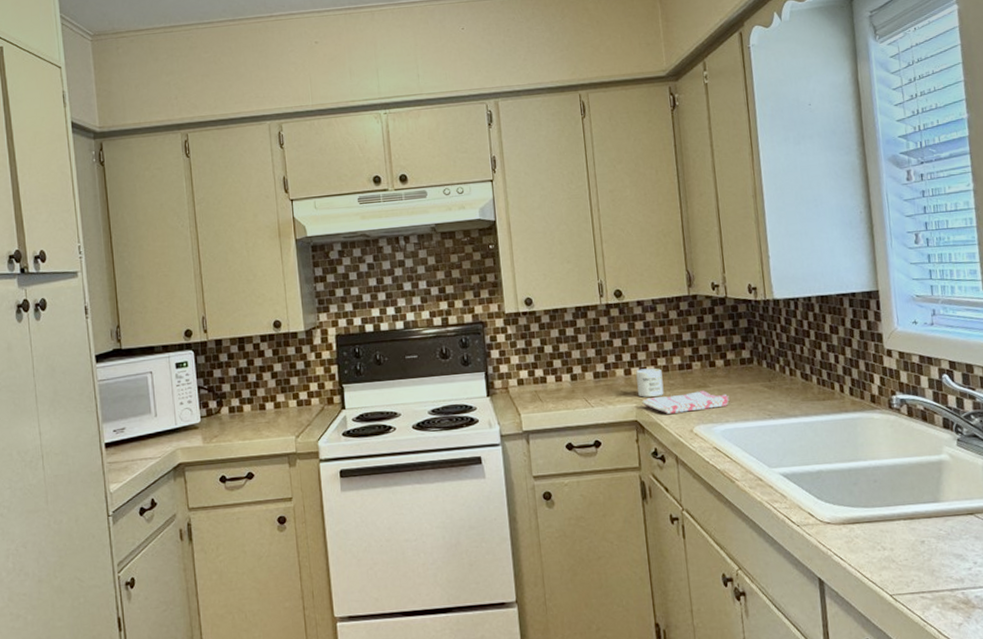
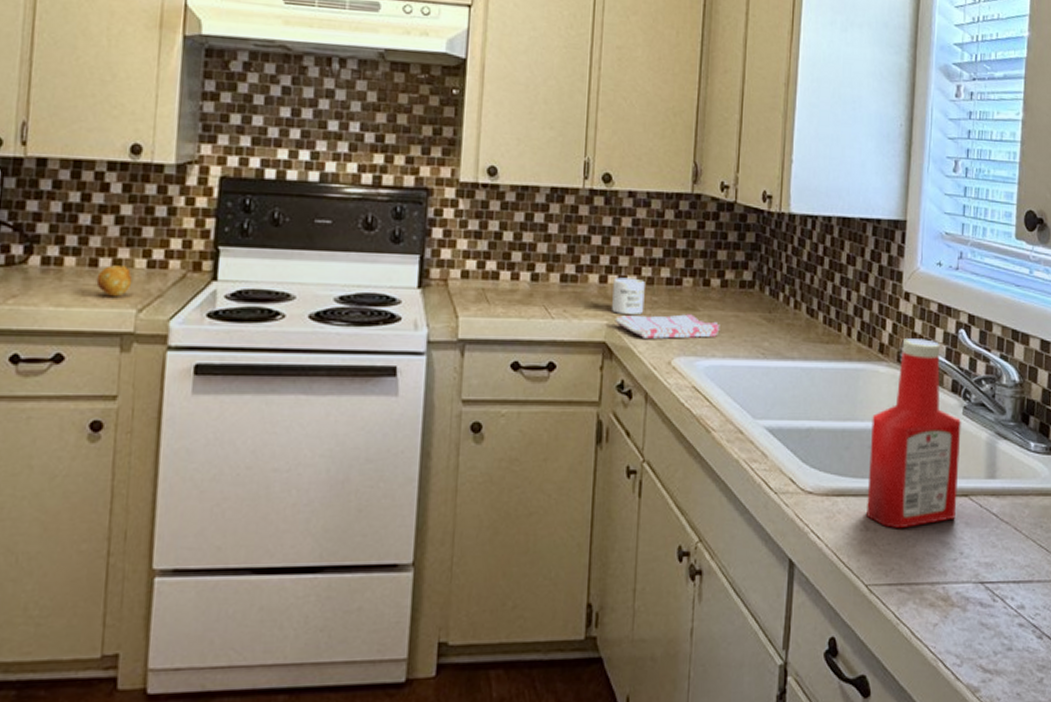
fruit: none [266,406,289,429] -> present [96,265,133,297]
ketchup bottle: none [873,386,965,547] -> present [867,338,961,529]

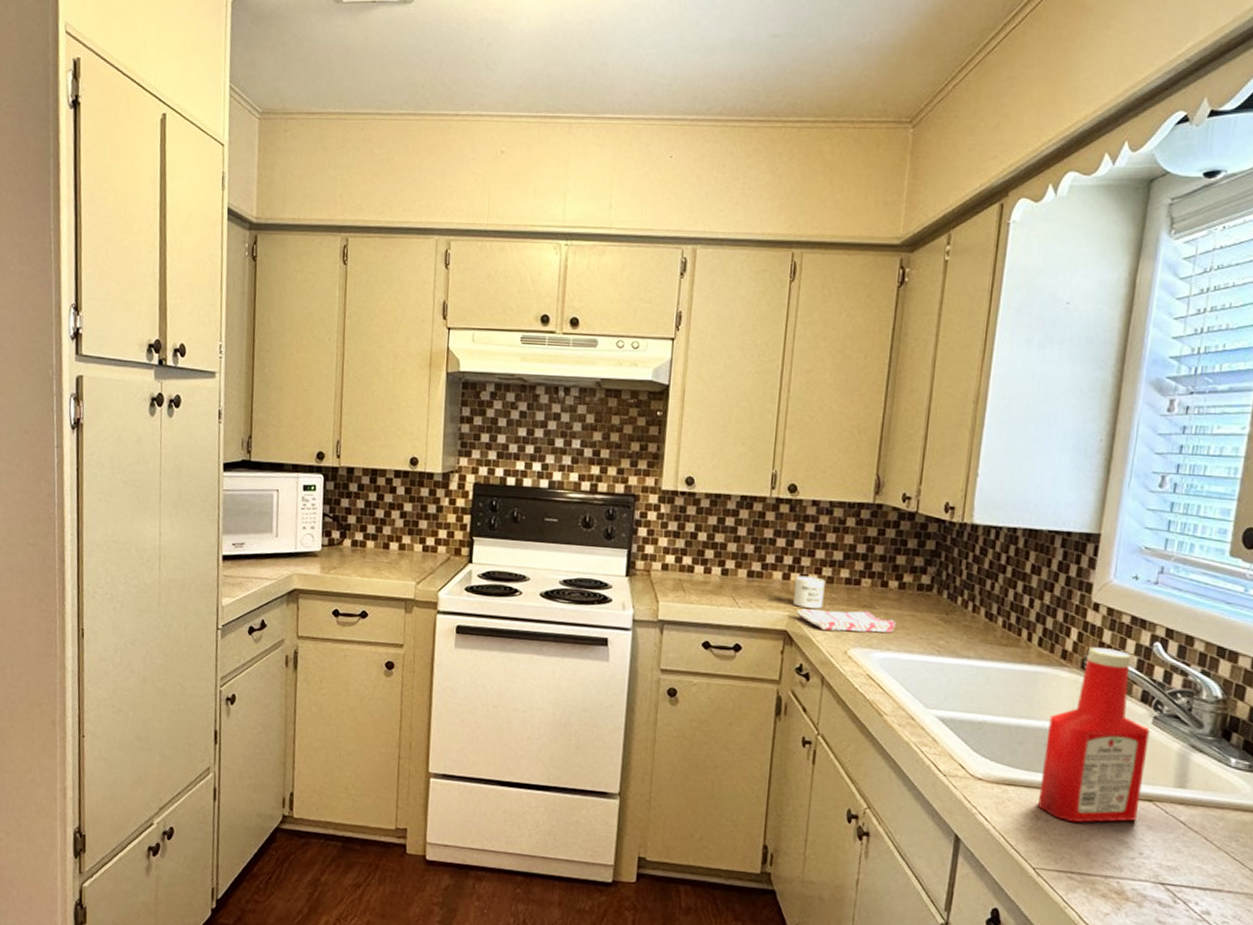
fruit: present [96,265,133,297] -> none [388,548,413,572]

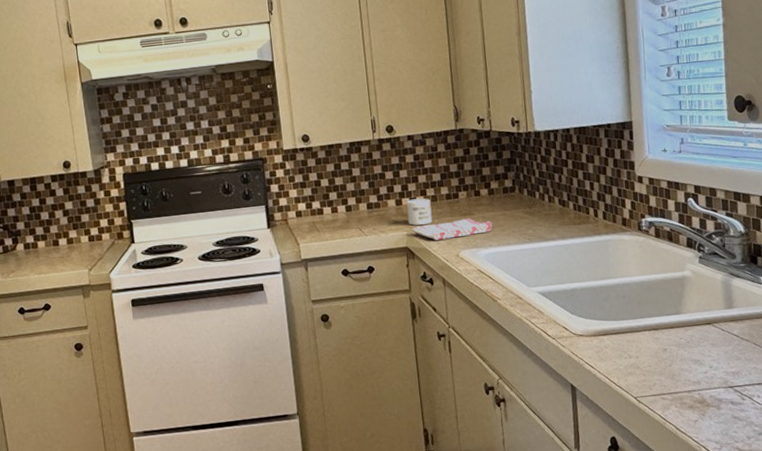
ketchup bottle: present [1038,647,1150,823] -> none [623,210,703,354]

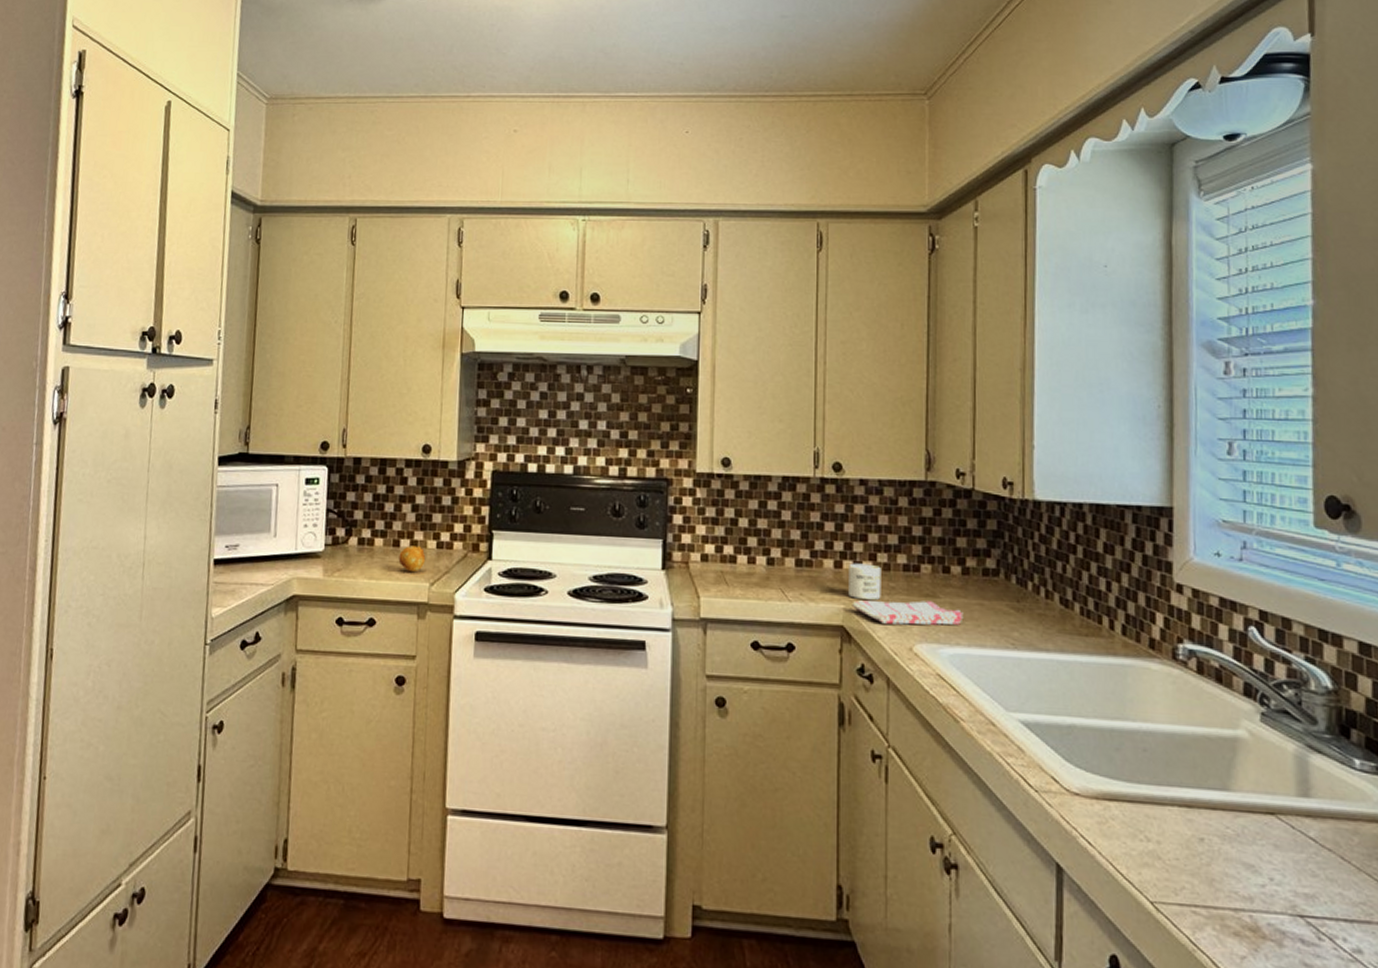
fruit: none [59,242,82,264] -> present [398,546,426,573]

